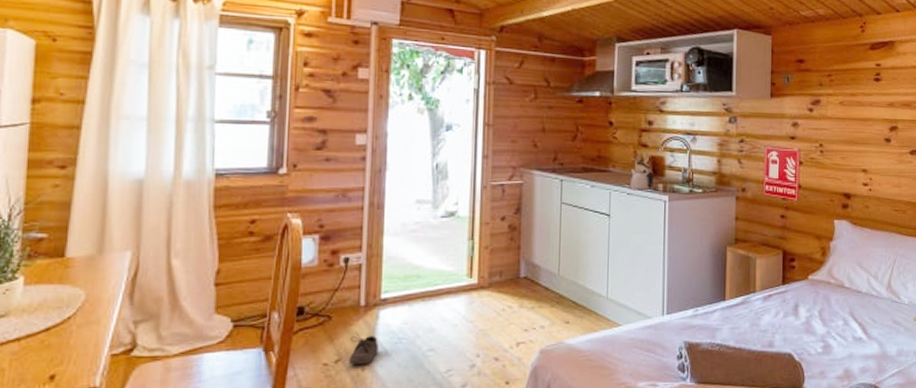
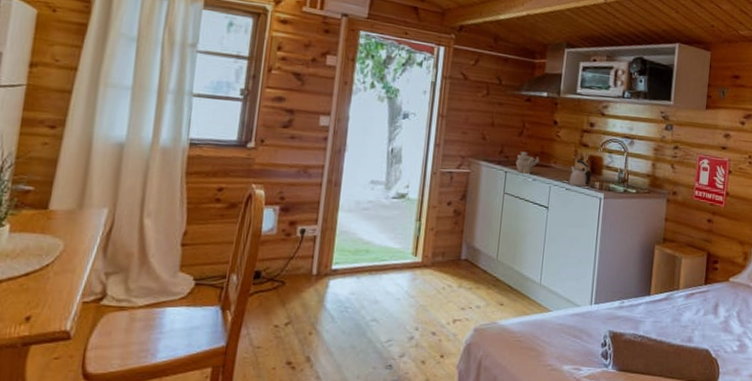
shoe: present [348,332,378,364] -> none [297,298,326,329]
teapot: none [571,157,597,182] -> present [515,151,540,175]

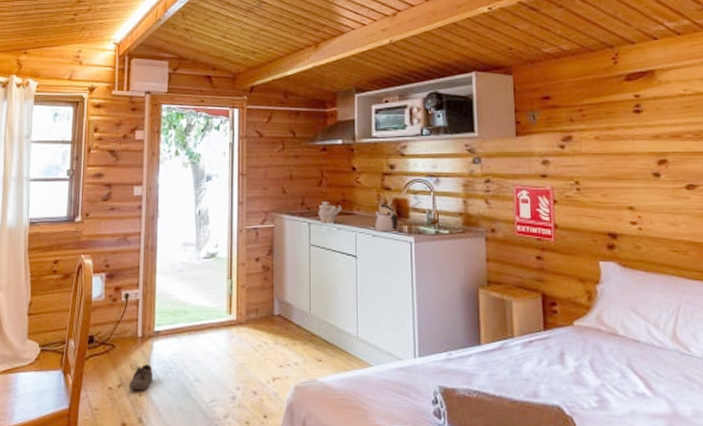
shoe: none [297,298,326,329] -> present [128,360,153,390]

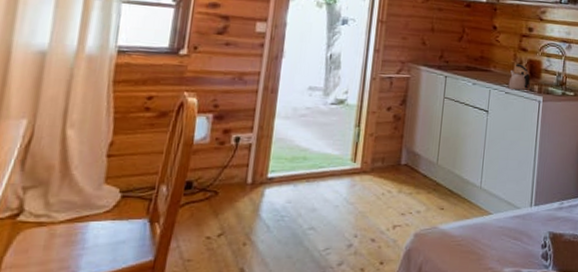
shoe: present [128,360,153,390] -> none [230,208,261,239]
teapot: present [318,201,342,224] -> none [455,56,480,79]

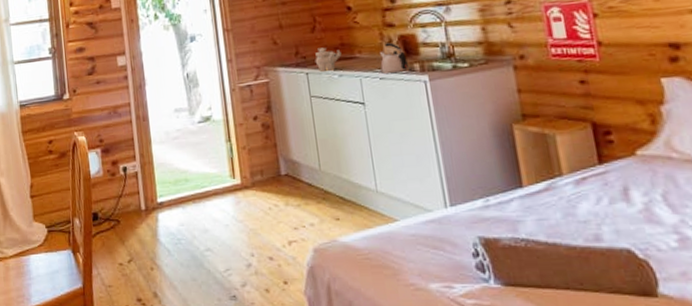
teapot: none [455,56,480,79] -> present [315,47,342,73]

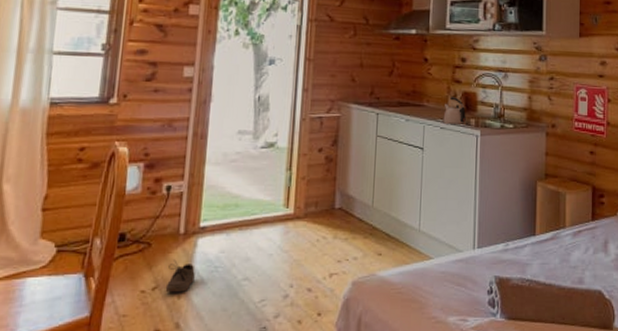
shoe: none [138,234,163,264] -> present [165,259,195,292]
teapot: present [315,47,342,73] -> none [387,91,412,115]

